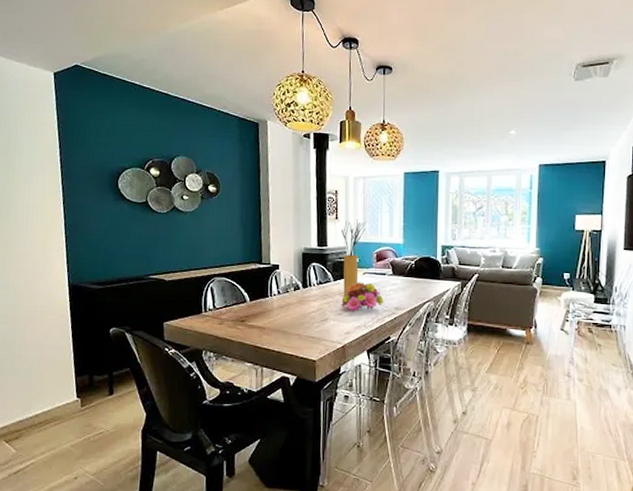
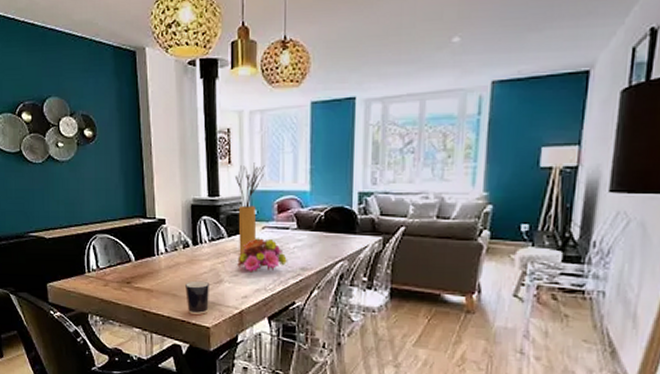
mug: none [295,319,317,350] -> present [186,280,210,316]

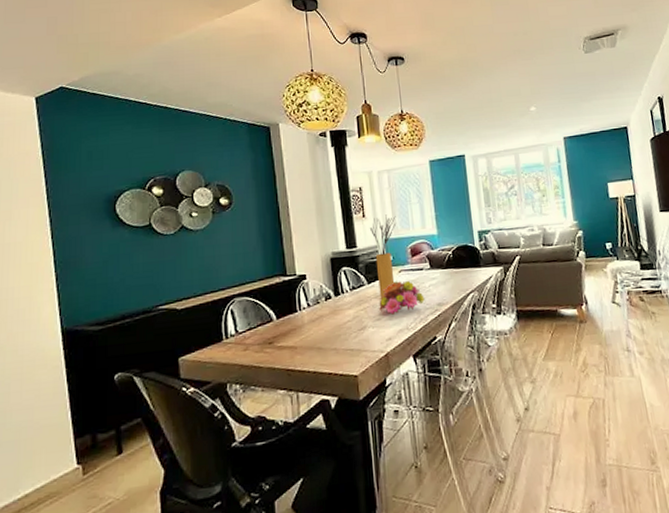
mug: present [186,280,210,316] -> none [330,329,355,366]

